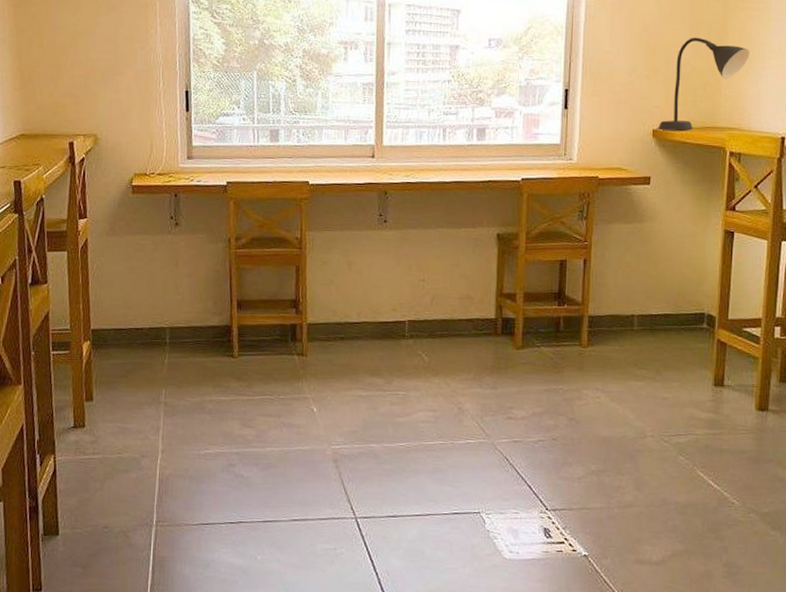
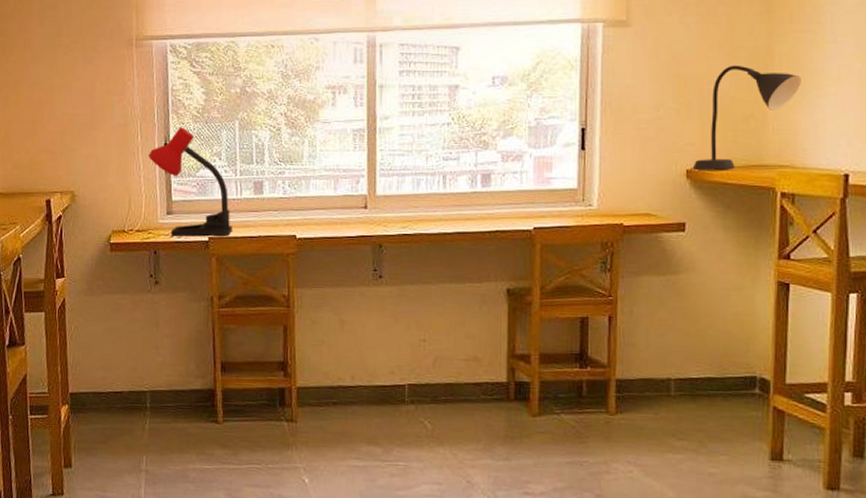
desk lamp: none [170,75,250,181] -> present [149,127,232,237]

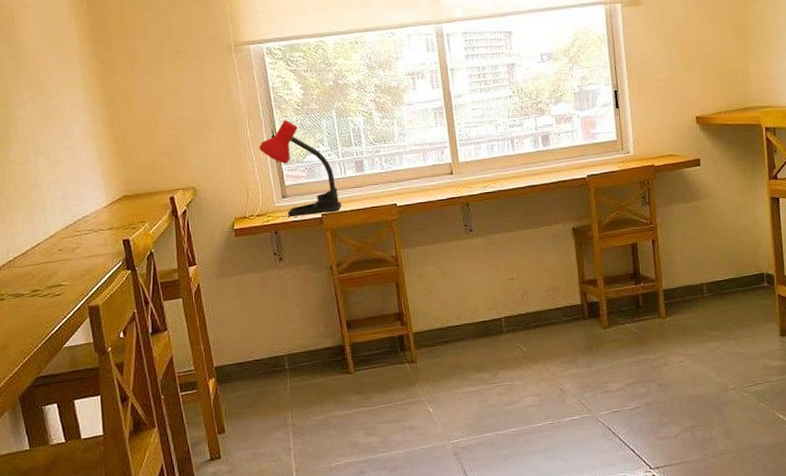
desk lamp: present [691,65,801,171] -> none [699,30,770,117]

